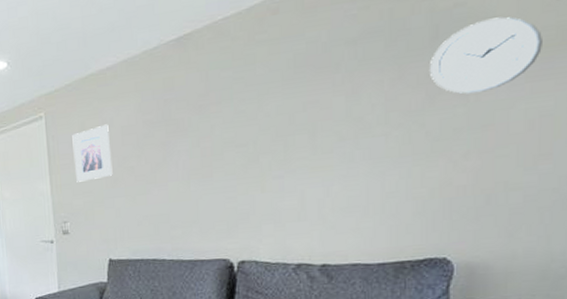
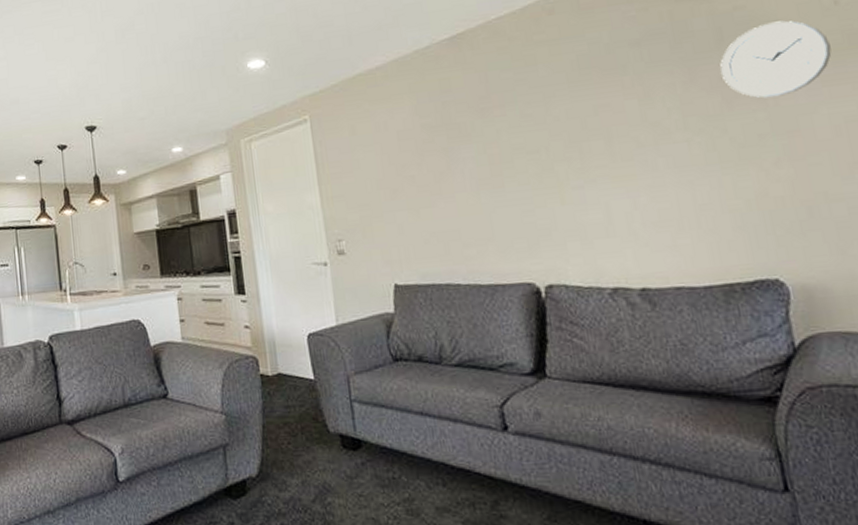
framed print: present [72,124,113,182] -> none [342,128,391,194]

